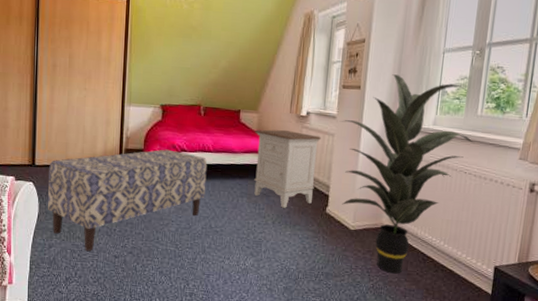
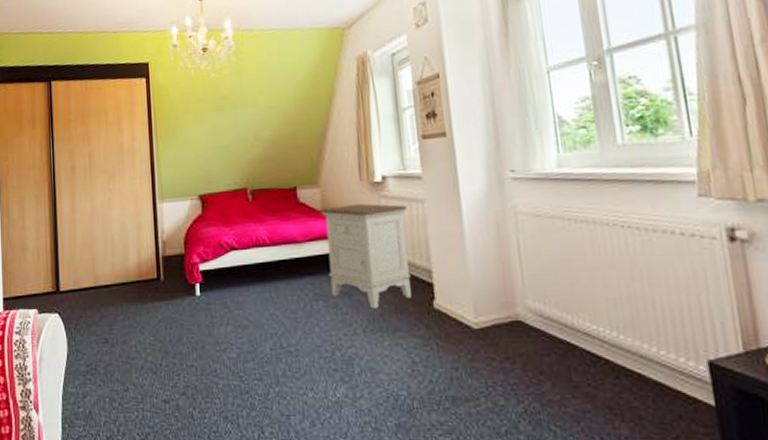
bench: present [48,149,207,252] -> none [75,250,269,398]
indoor plant: present [342,74,475,274] -> none [430,108,625,388]

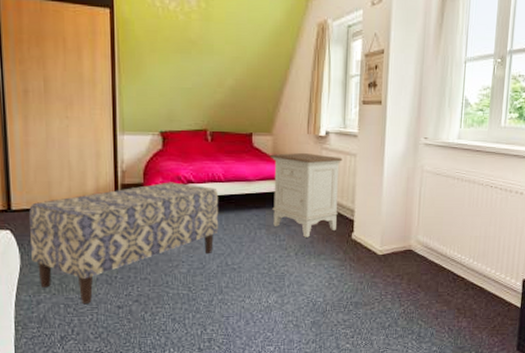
bench: none [75,250,269,398] -> present [28,182,219,305]

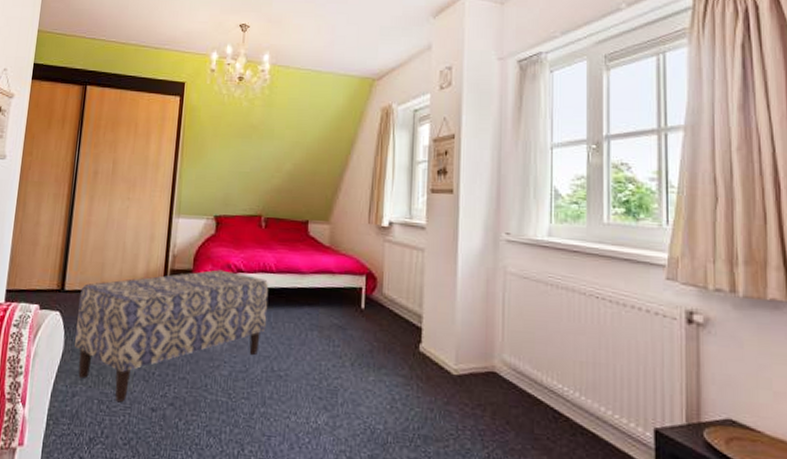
nightstand: present [269,152,342,237] -> none [326,244,408,345]

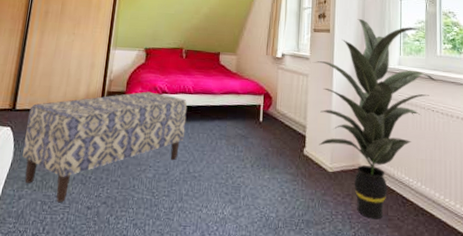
indoor plant: none [432,175,605,438] -> present [314,19,438,219]

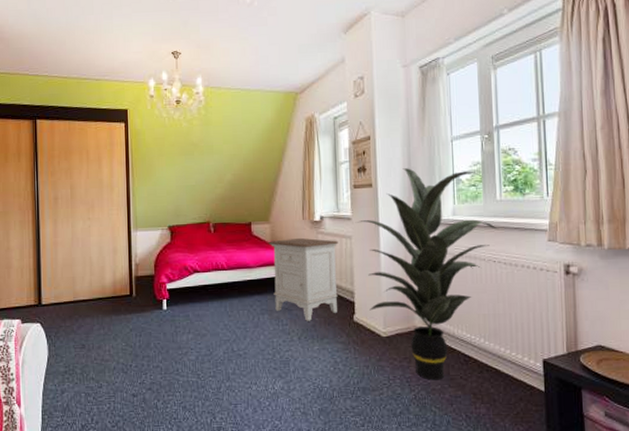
bench: present [22,91,187,203] -> none [55,272,224,393]
nightstand: none [233,71,296,150] -> present [268,237,338,321]

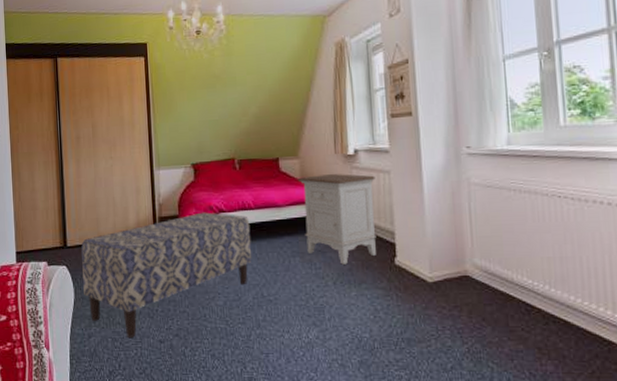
bench: none [55,272,224,393] -> present [81,212,252,339]
indoor plant: present [357,168,499,380] -> none [396,93,564,332]

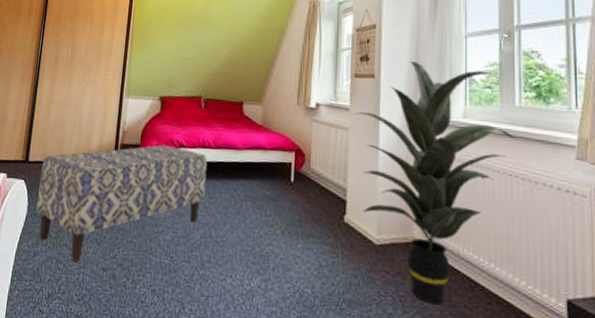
nightstand: present [297,173,376,265] -> none [259,123,333,215]
indoor plant: none [396,93,564,332] -> present [356,61,517,305]

